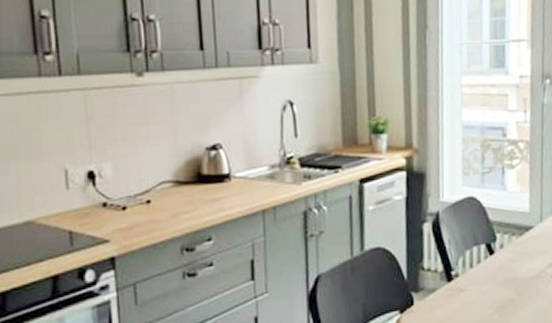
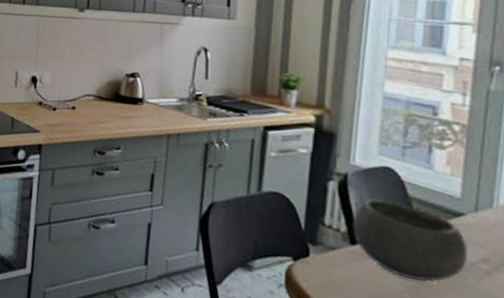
bowl: none [447,228,538,301] -> present [352,199,468,283]

